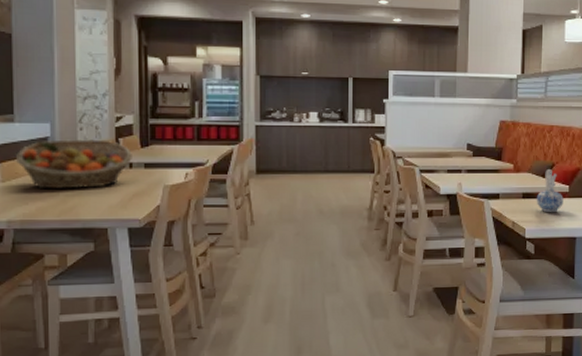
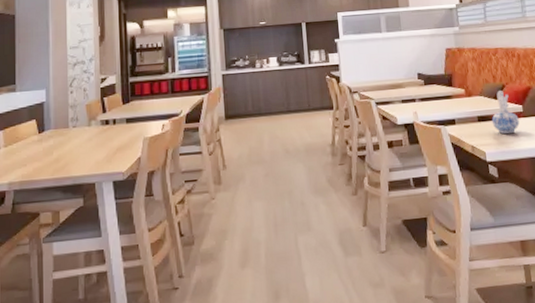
fruit basket: present [15,139,132,189] -> none [16,100,116,151]

